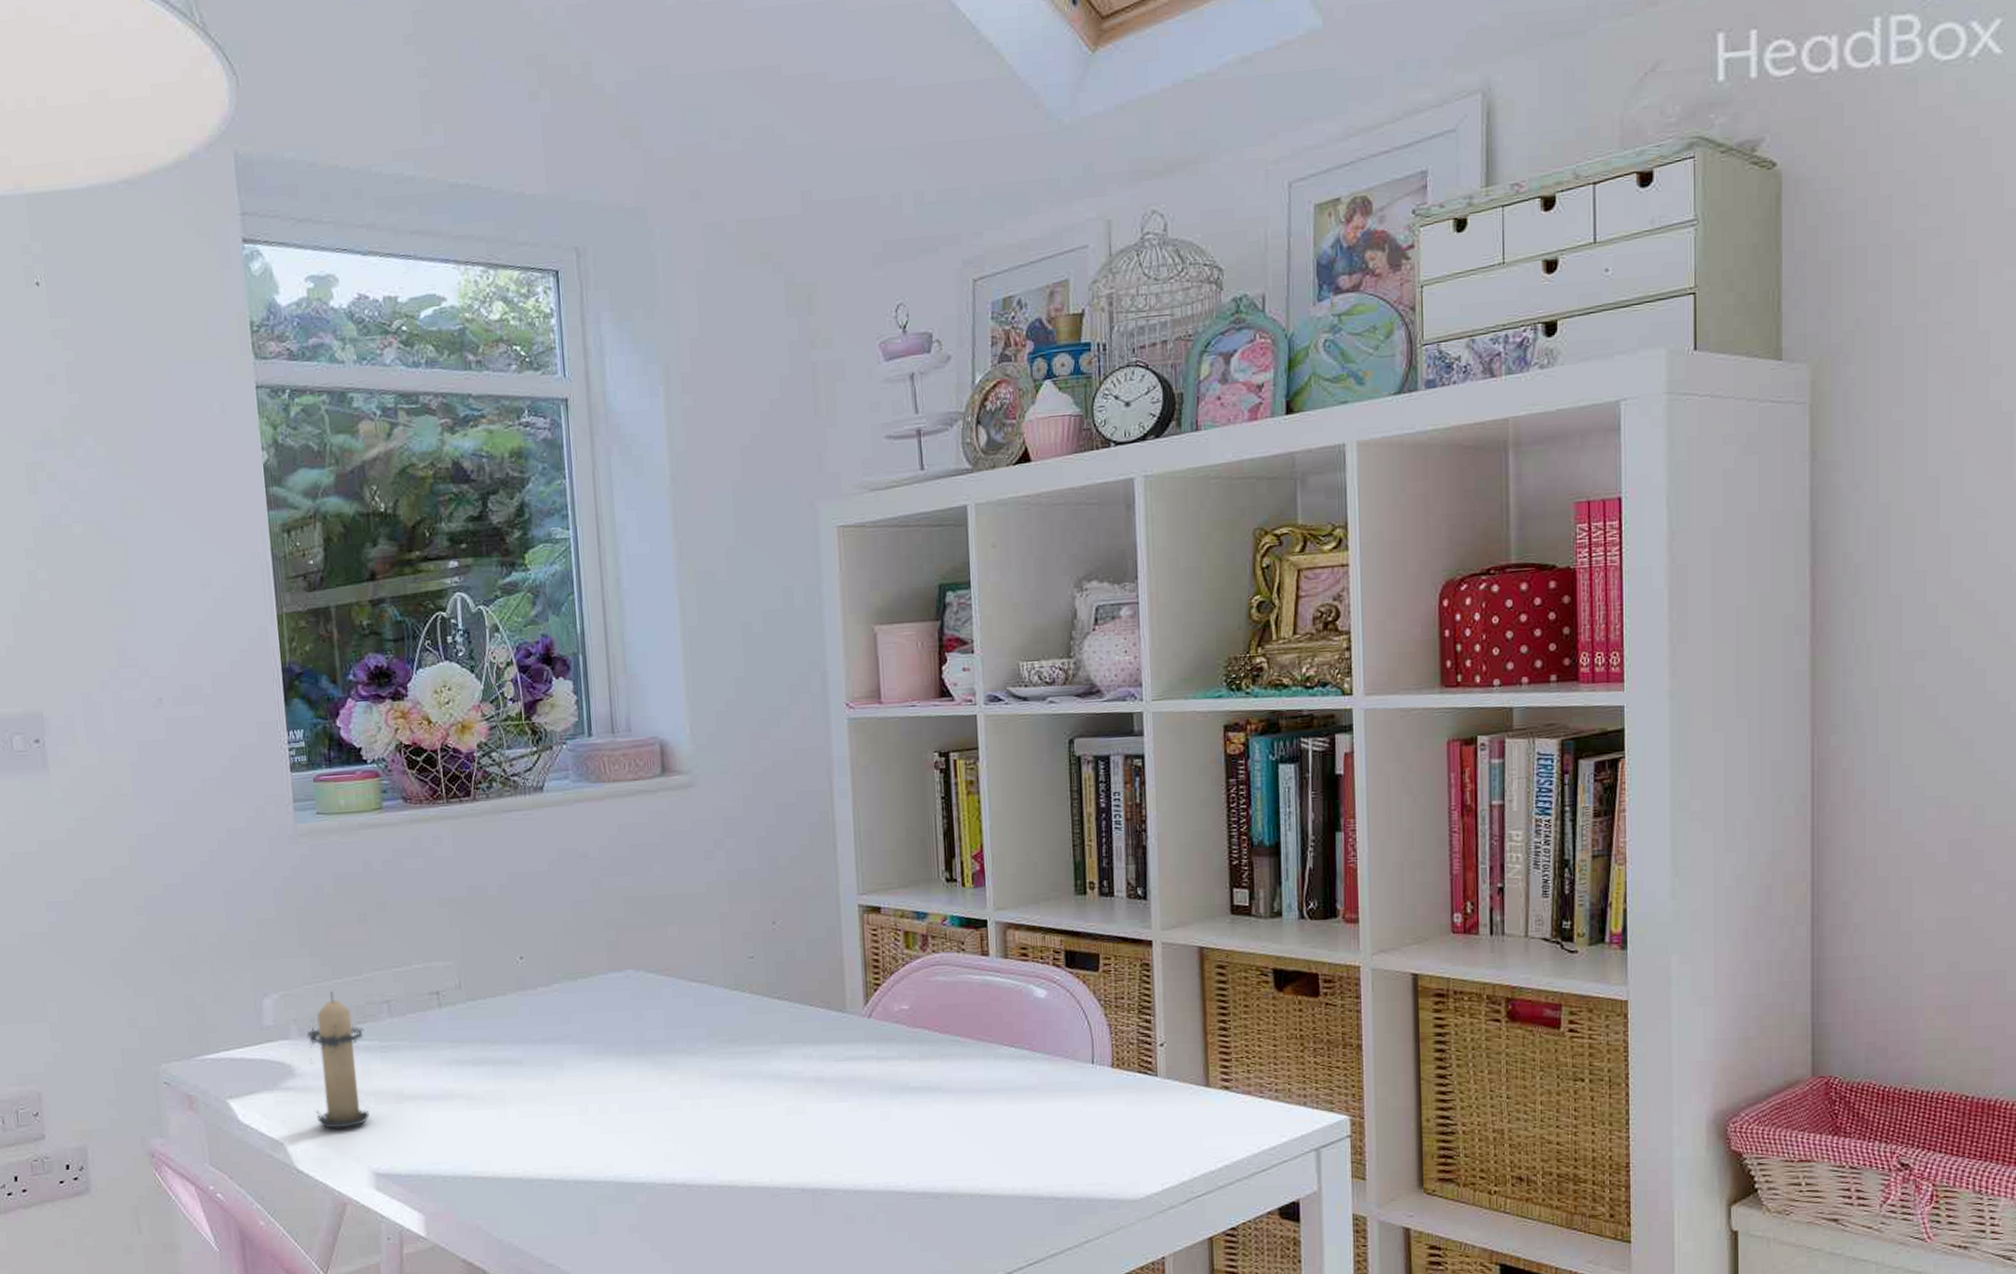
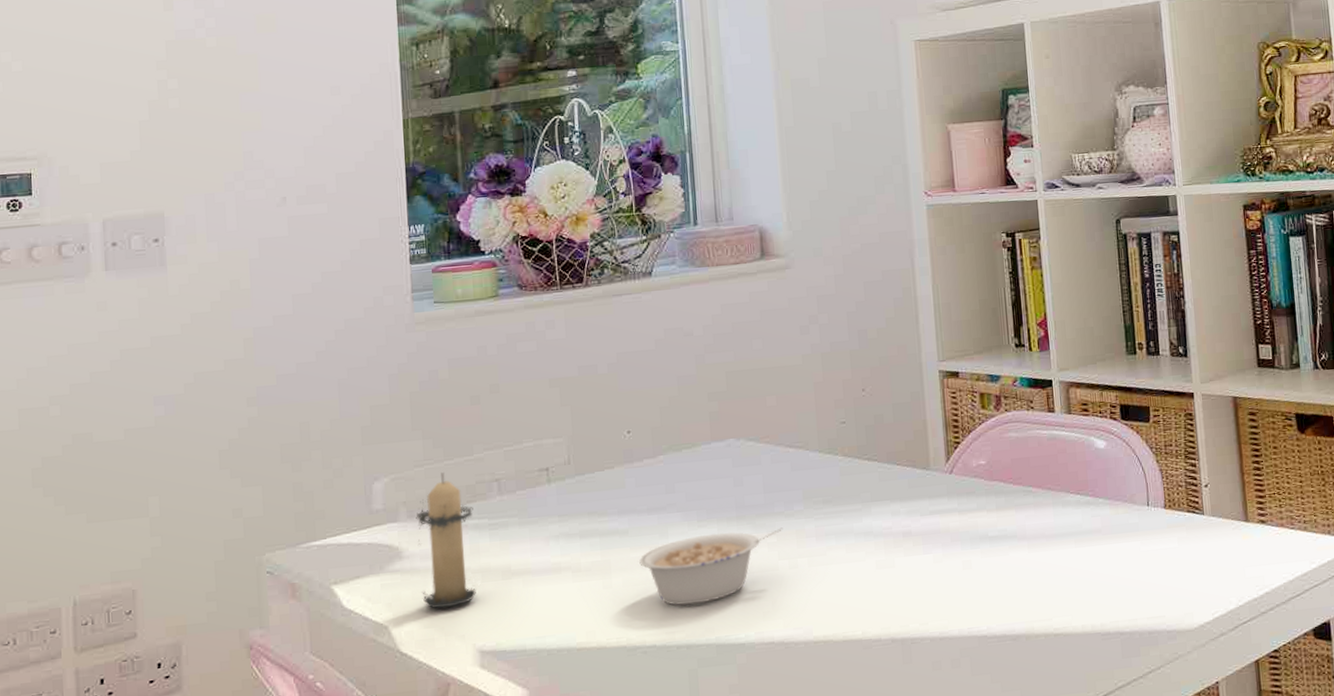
legume: none [534,1066,686,1141] -> present [639,527,783,606]

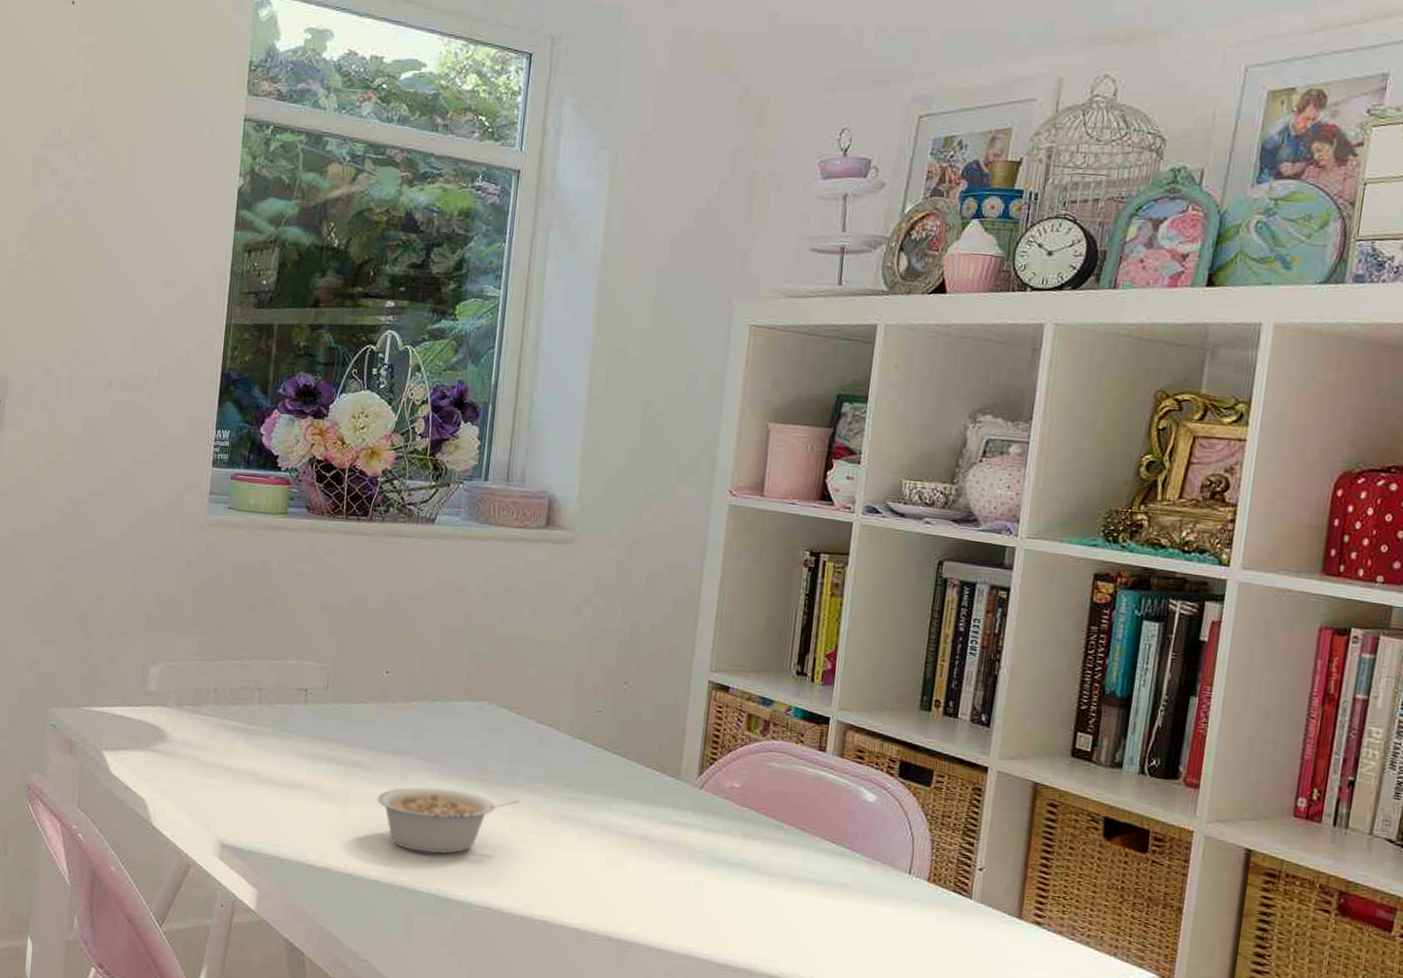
candle: present [416,472,476,609] -> none [178,671,235,797]

